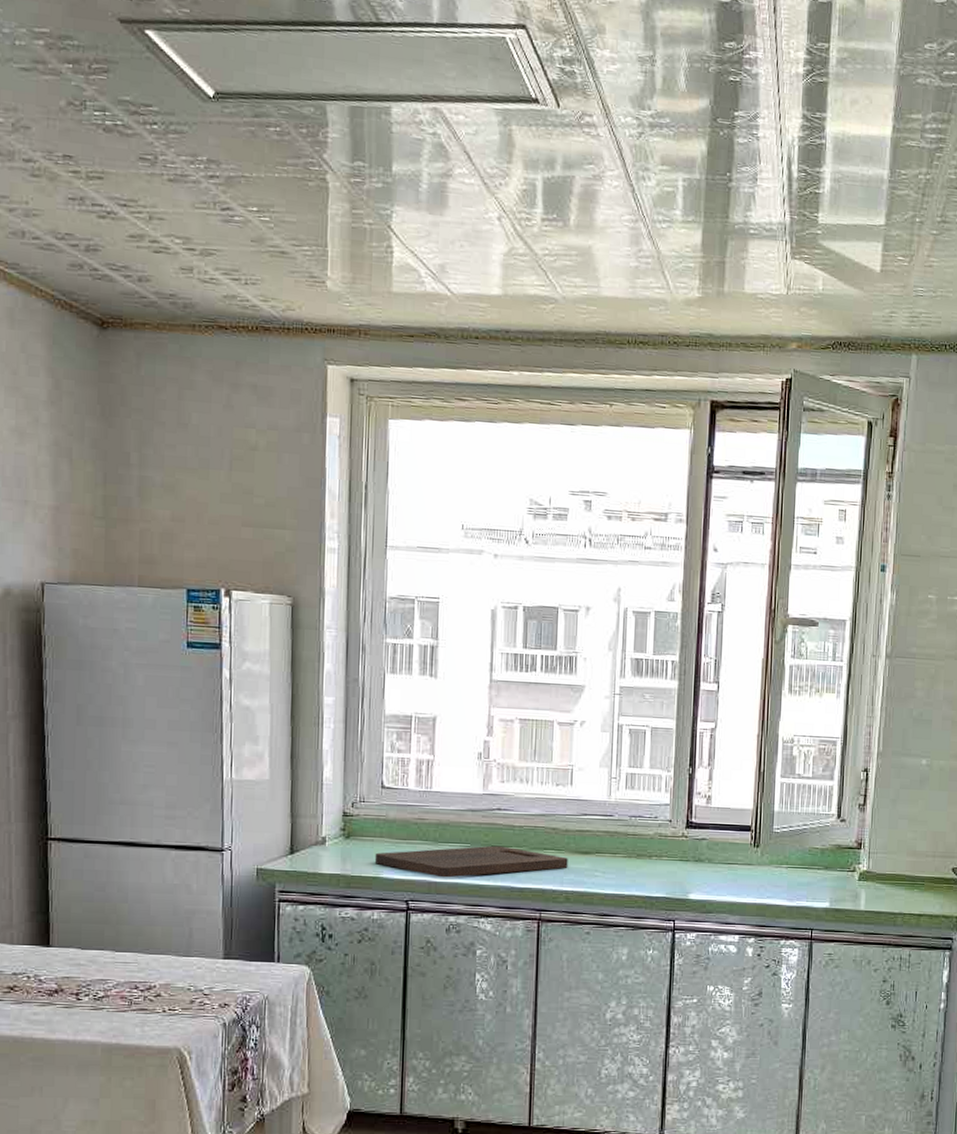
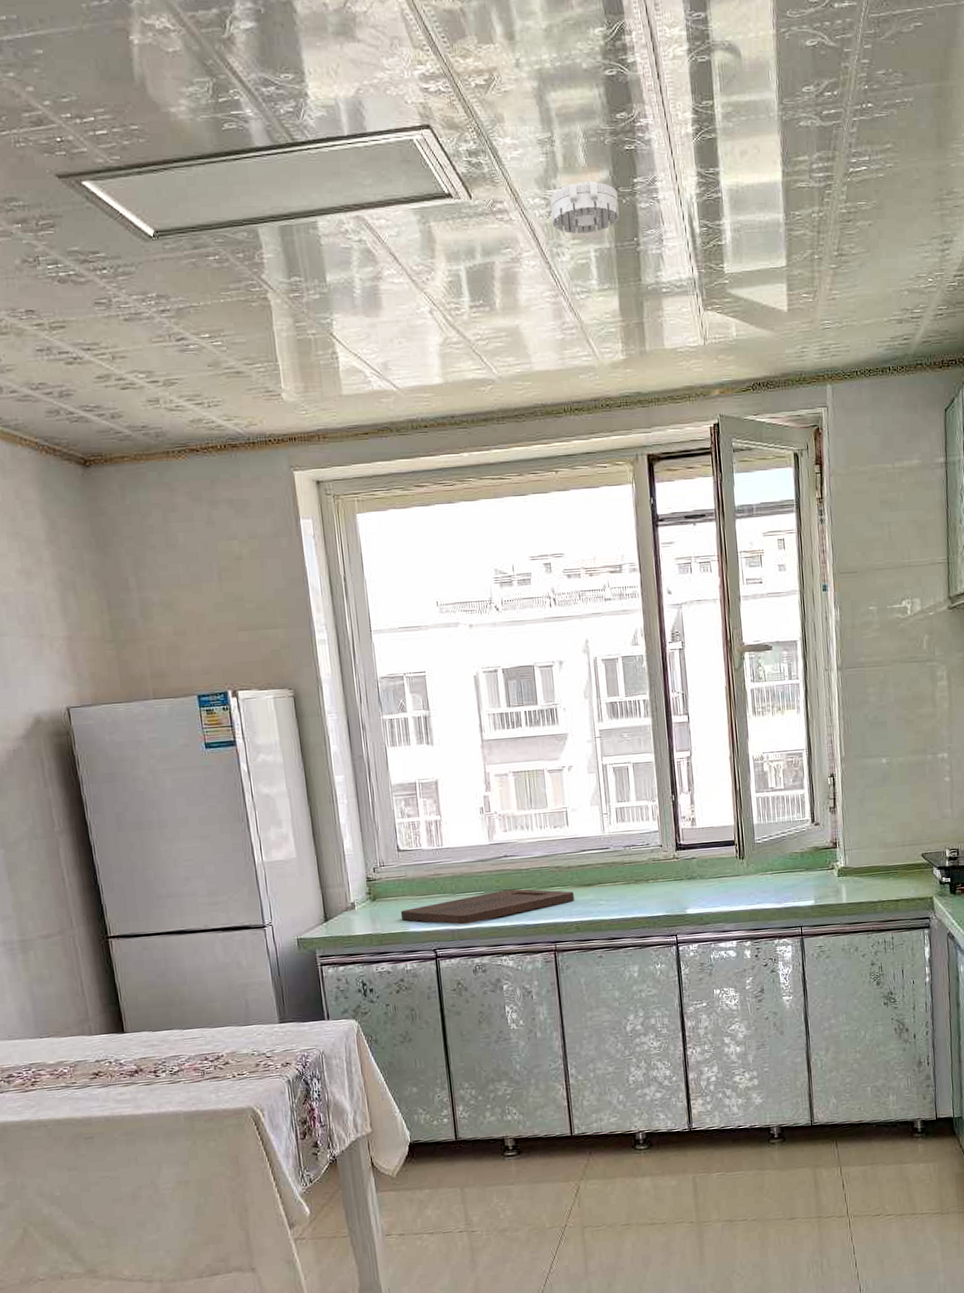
smoke detector: none [641,106,716,161] -> present [549,181,619,234]

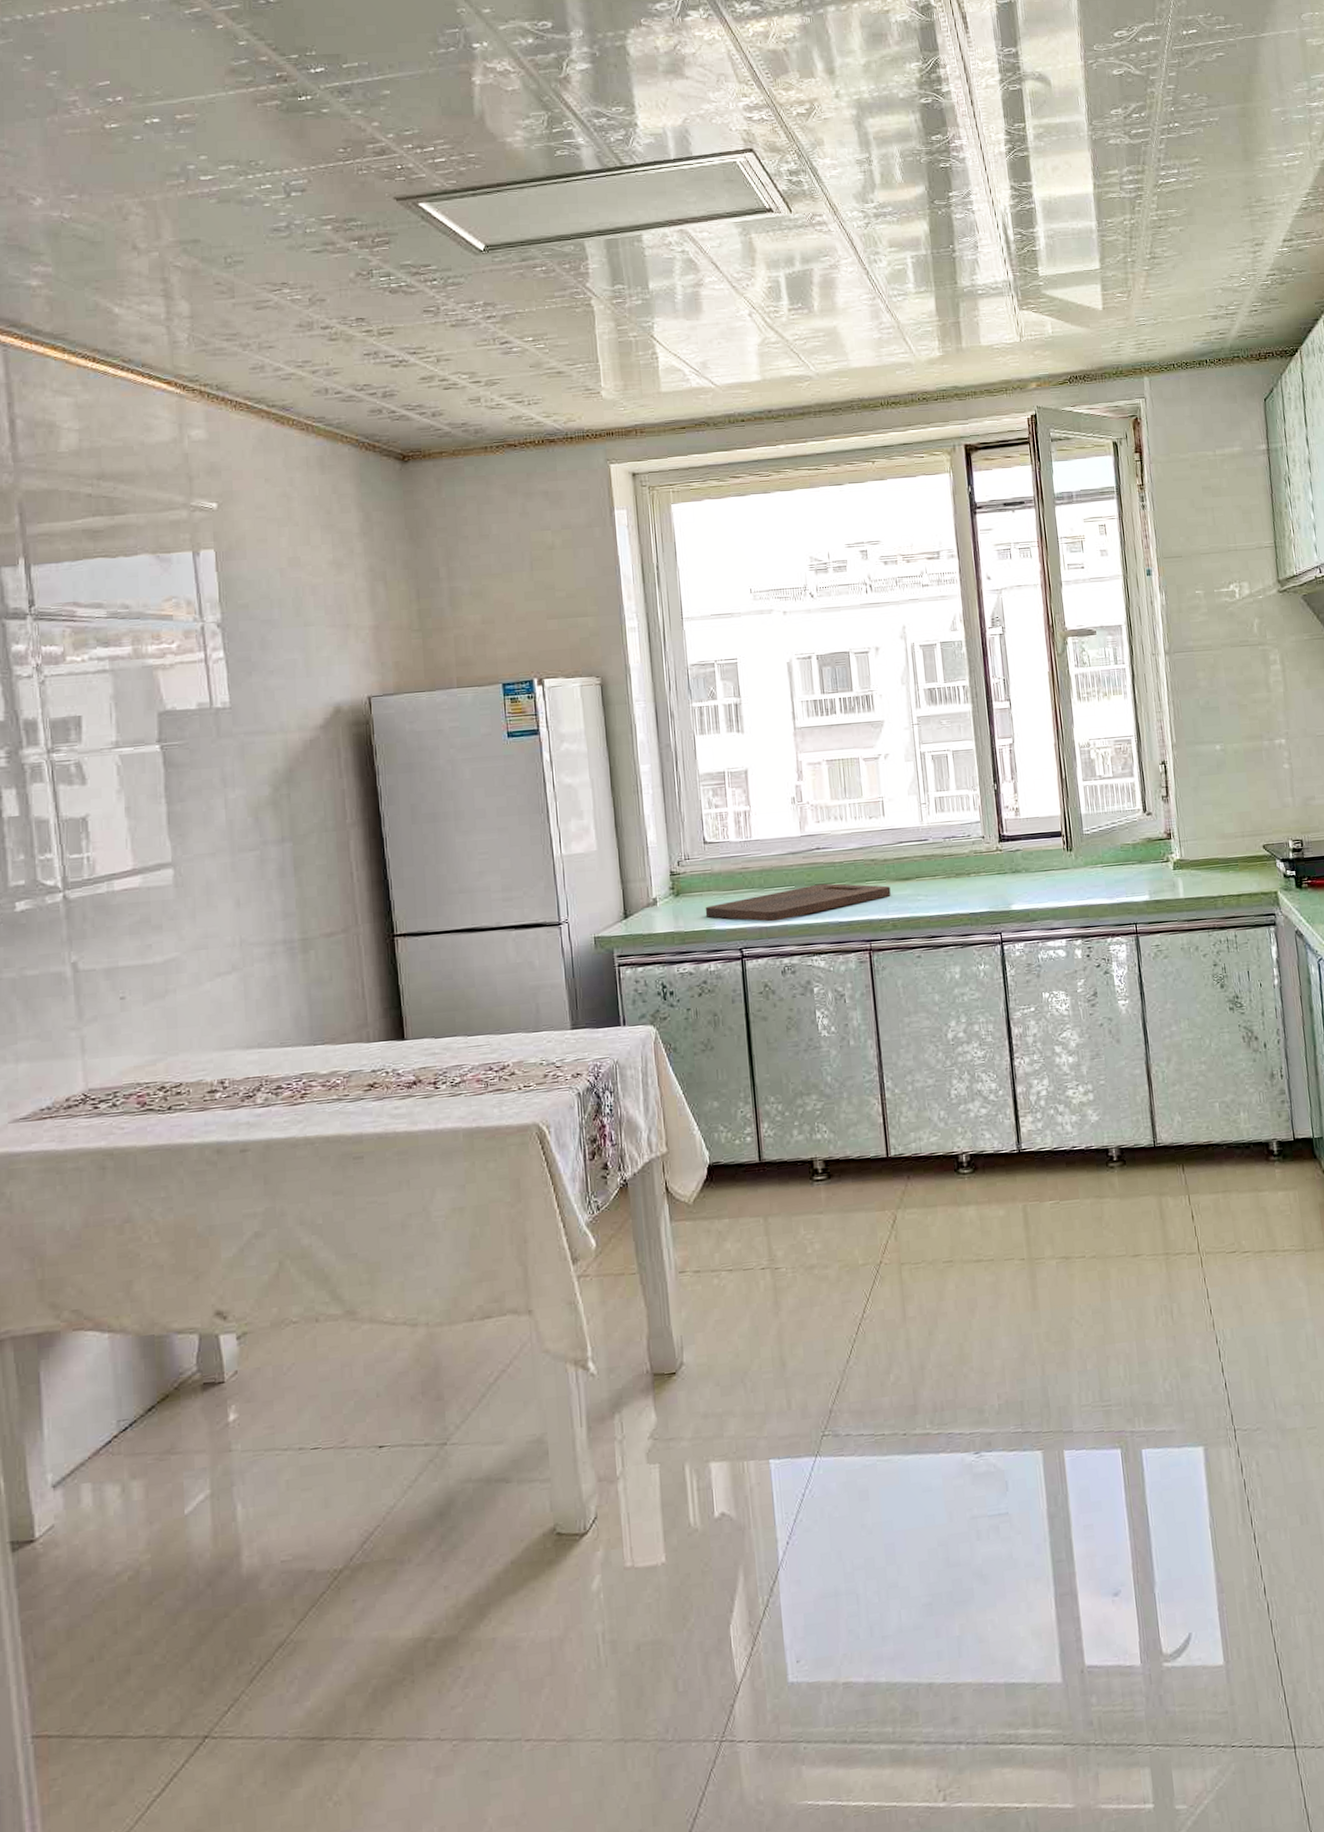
smoke detector: present [549,181,619,234] -> none [867,196,935,243]

